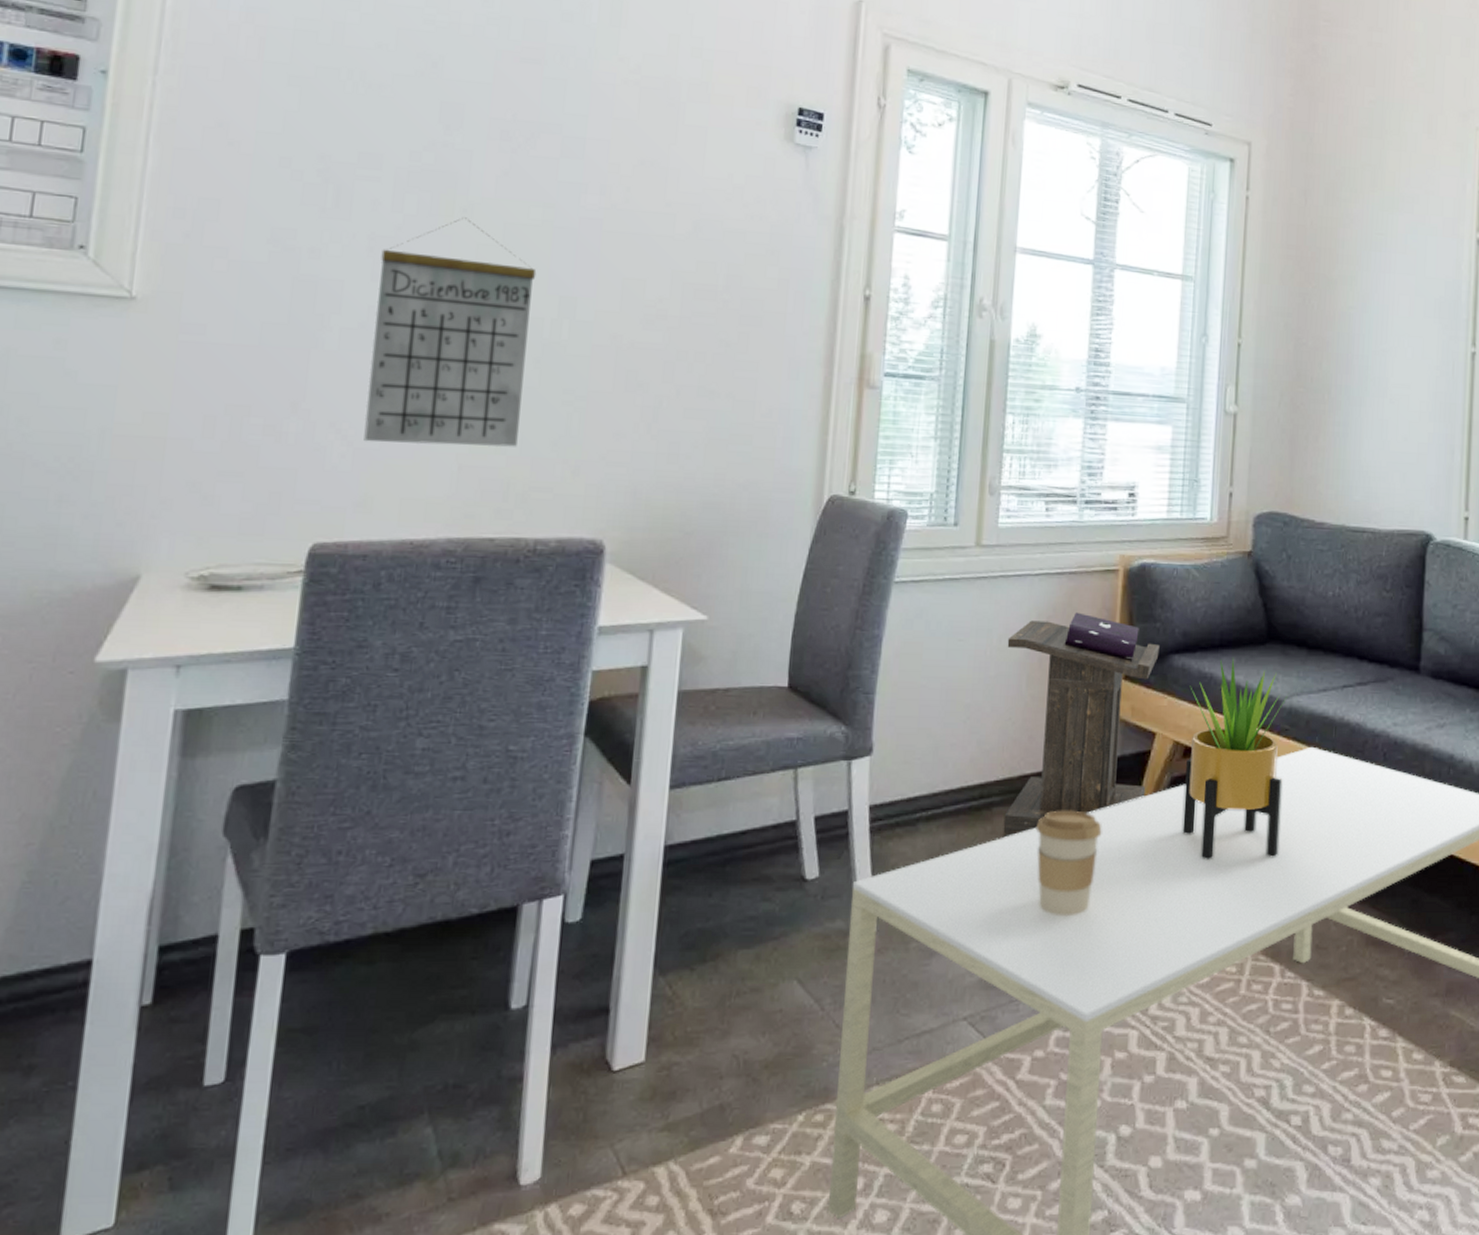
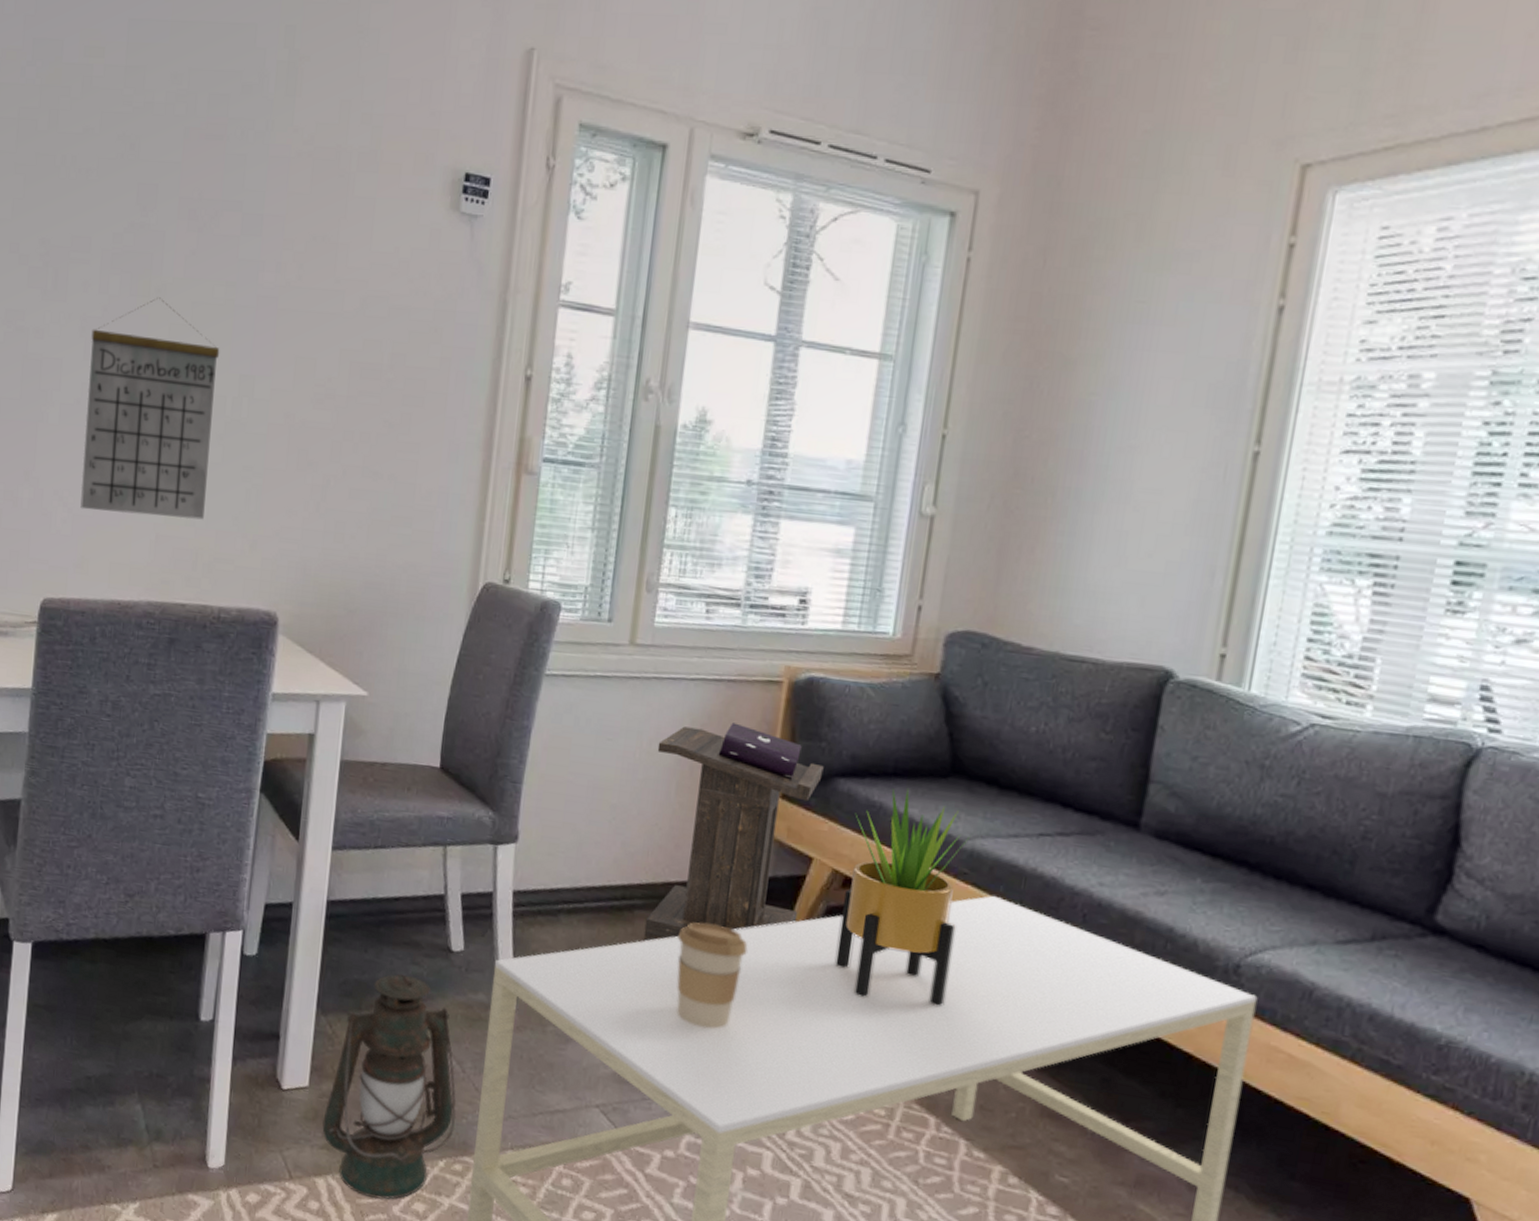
lantern: none [661,914,816,1176] -> present [322,974,457,1200]

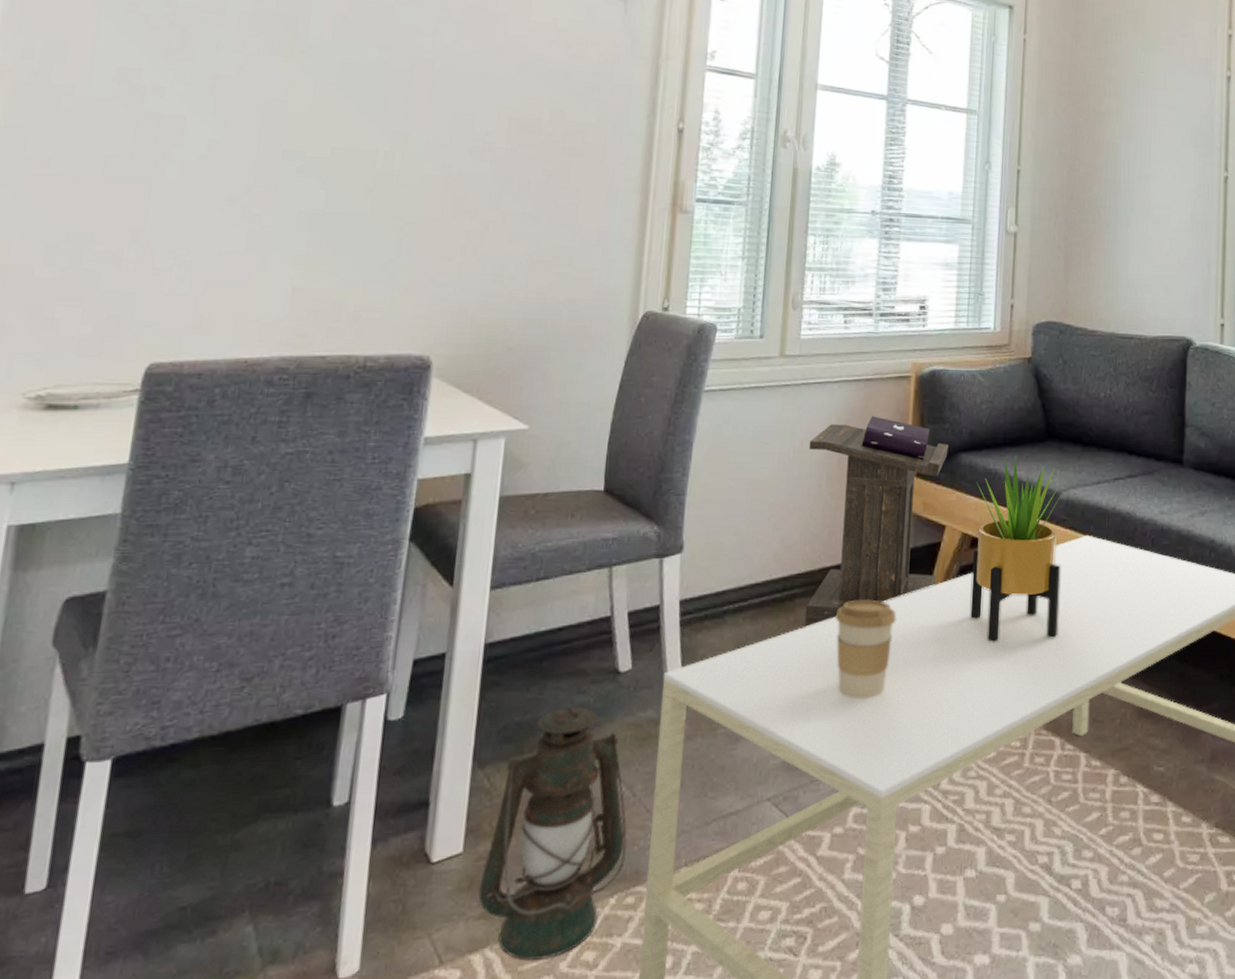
calendar: present [80,297,220,520] -> none [202,58,371,271]

